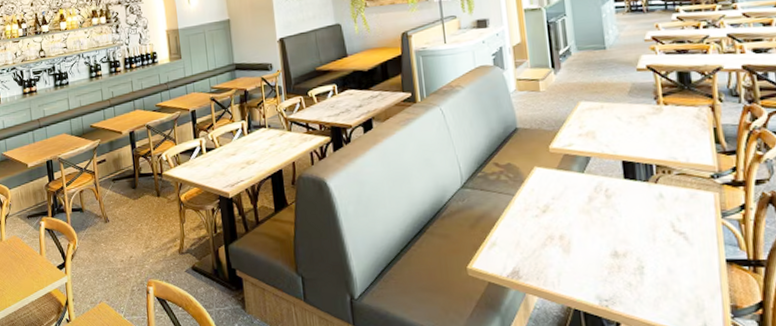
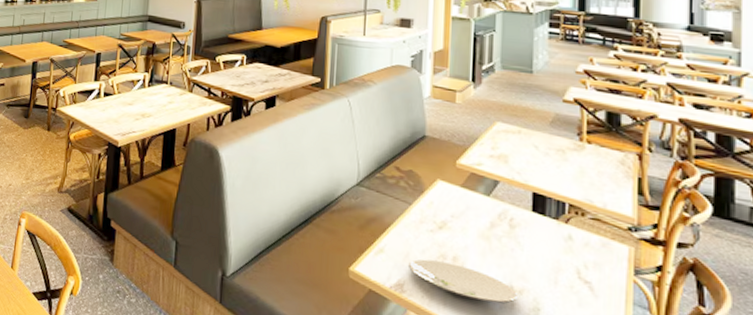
plate: none [521,242,624,272] -> present [409,259,519,304]

